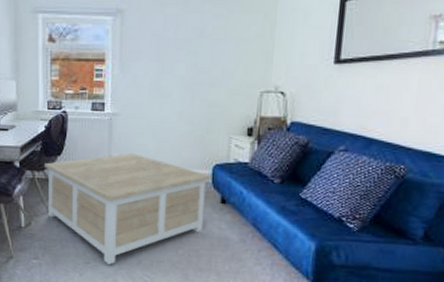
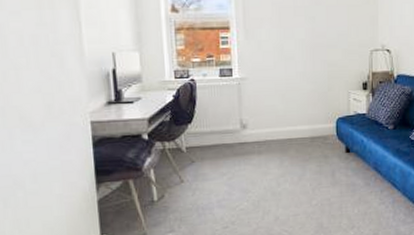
coffee table: present [45,153,211,265] -> none [175,114,335,226]

